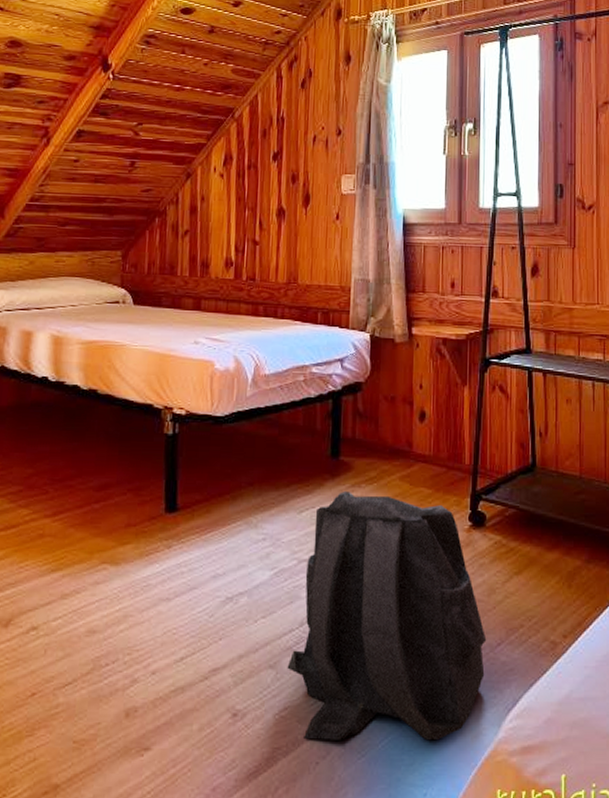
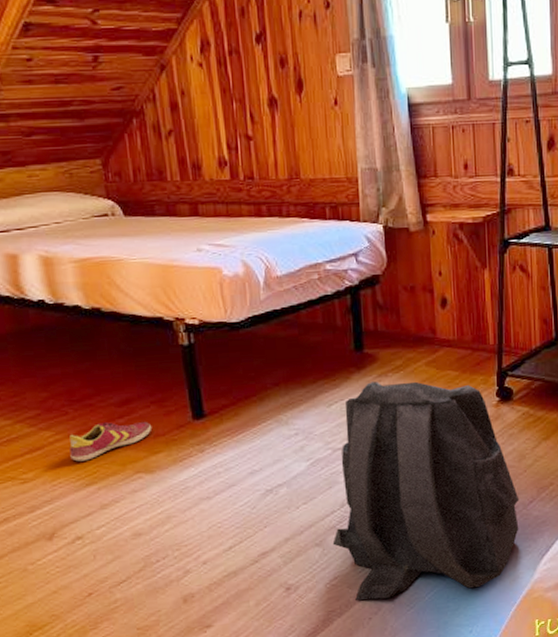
shoe: none [42,506,125,545] -> present [69,421,152,462]

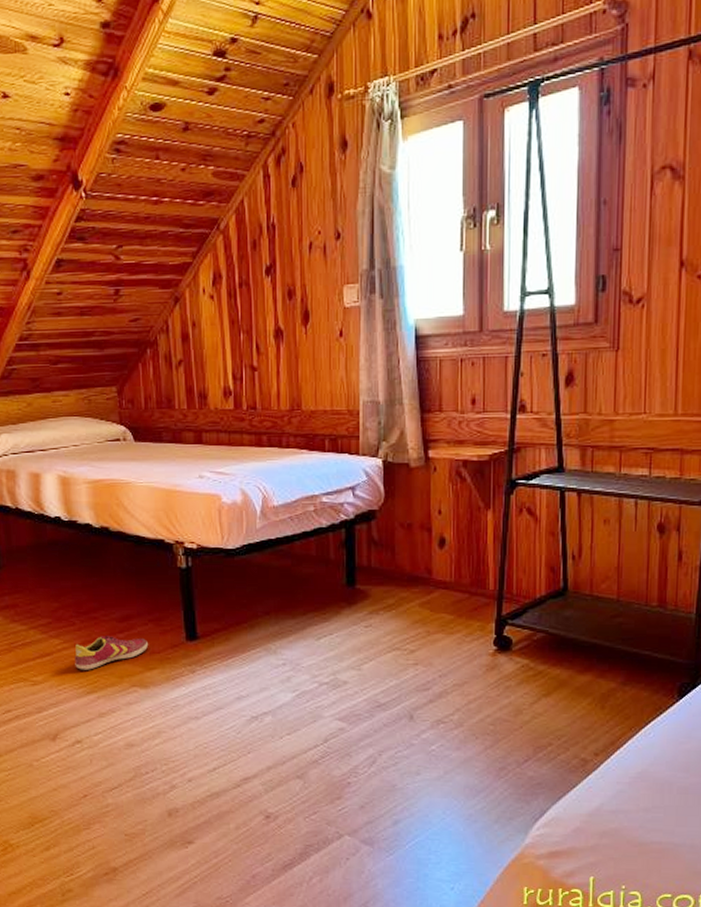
backpack: present [332,381,520,600] -> none [314,619,513,844]

